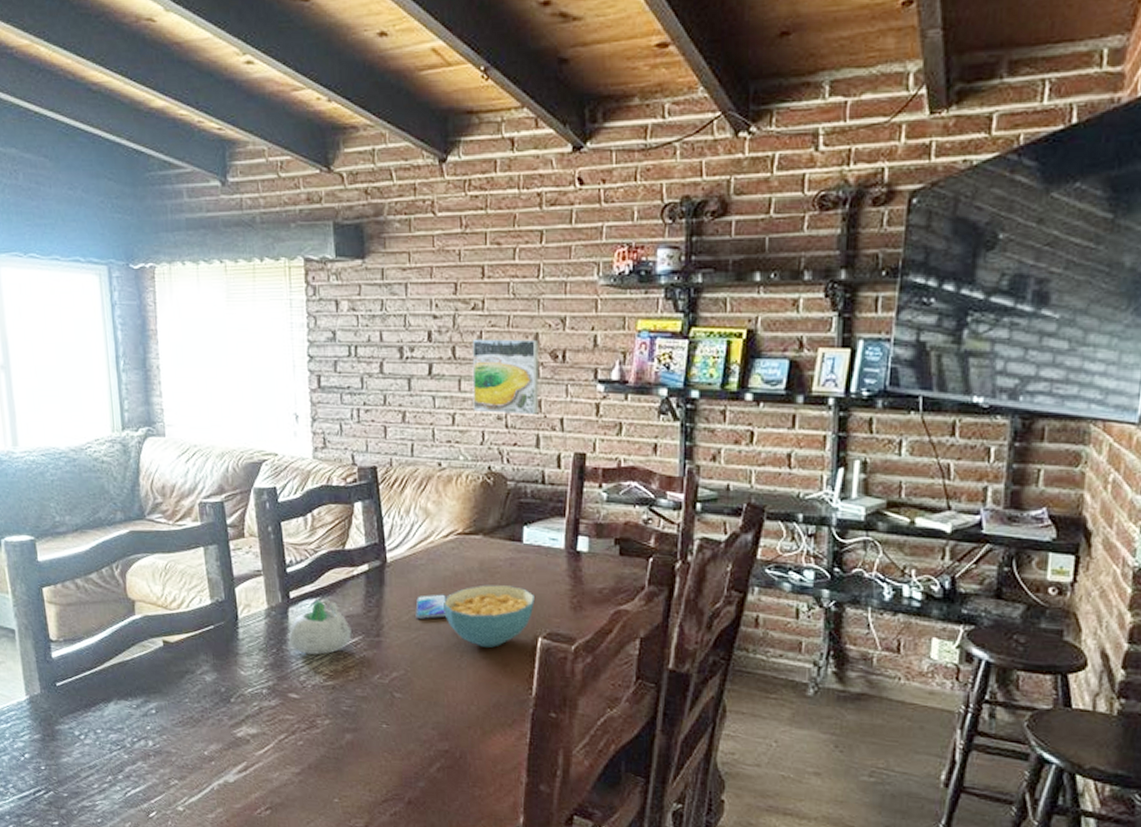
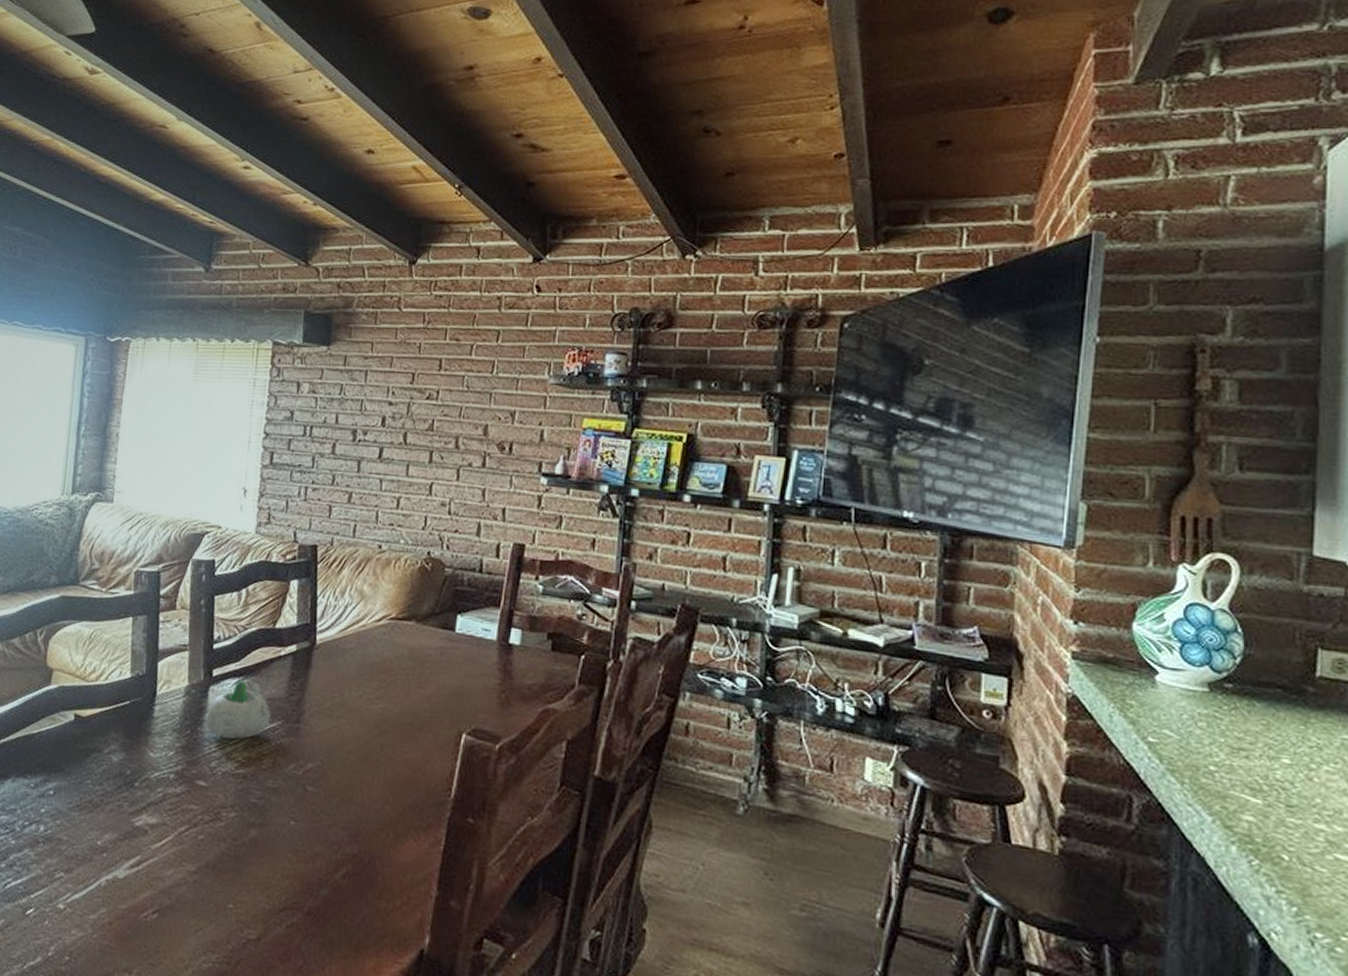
smartphone: present [415,594,446,620] -> none [338,680,373,708]
cereal bowl: present [442,584,534,648] -> none [367,673,462,742]
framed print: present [472,339,539,414] -> none [418,426,487,503]

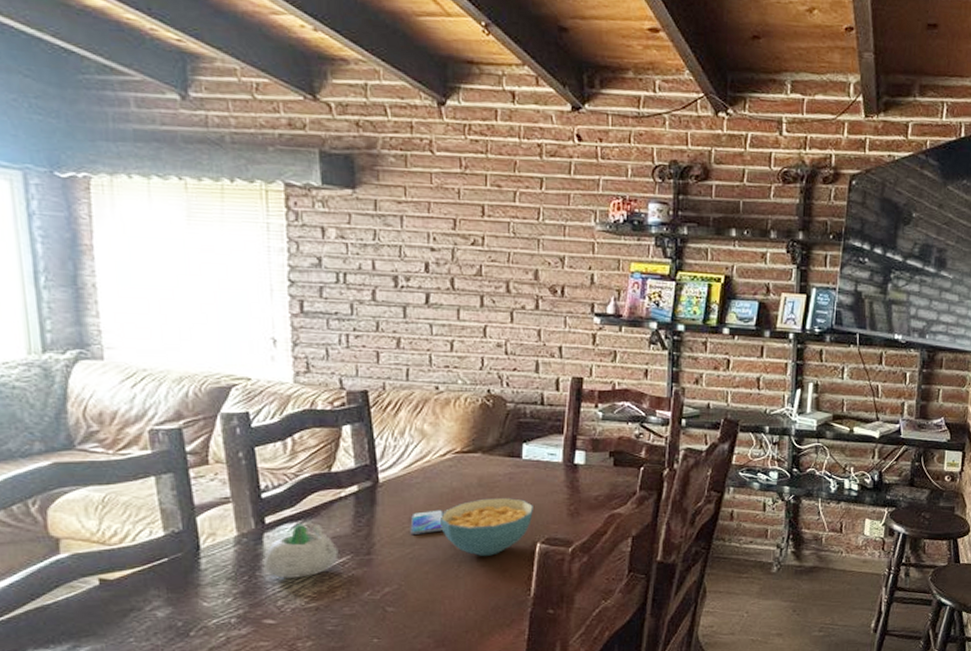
smartphone: none [338,680,373,708] -> present [410,510,444,536]
cereal bowl: none [367,673,462,742] -> present [439,498,533,556]

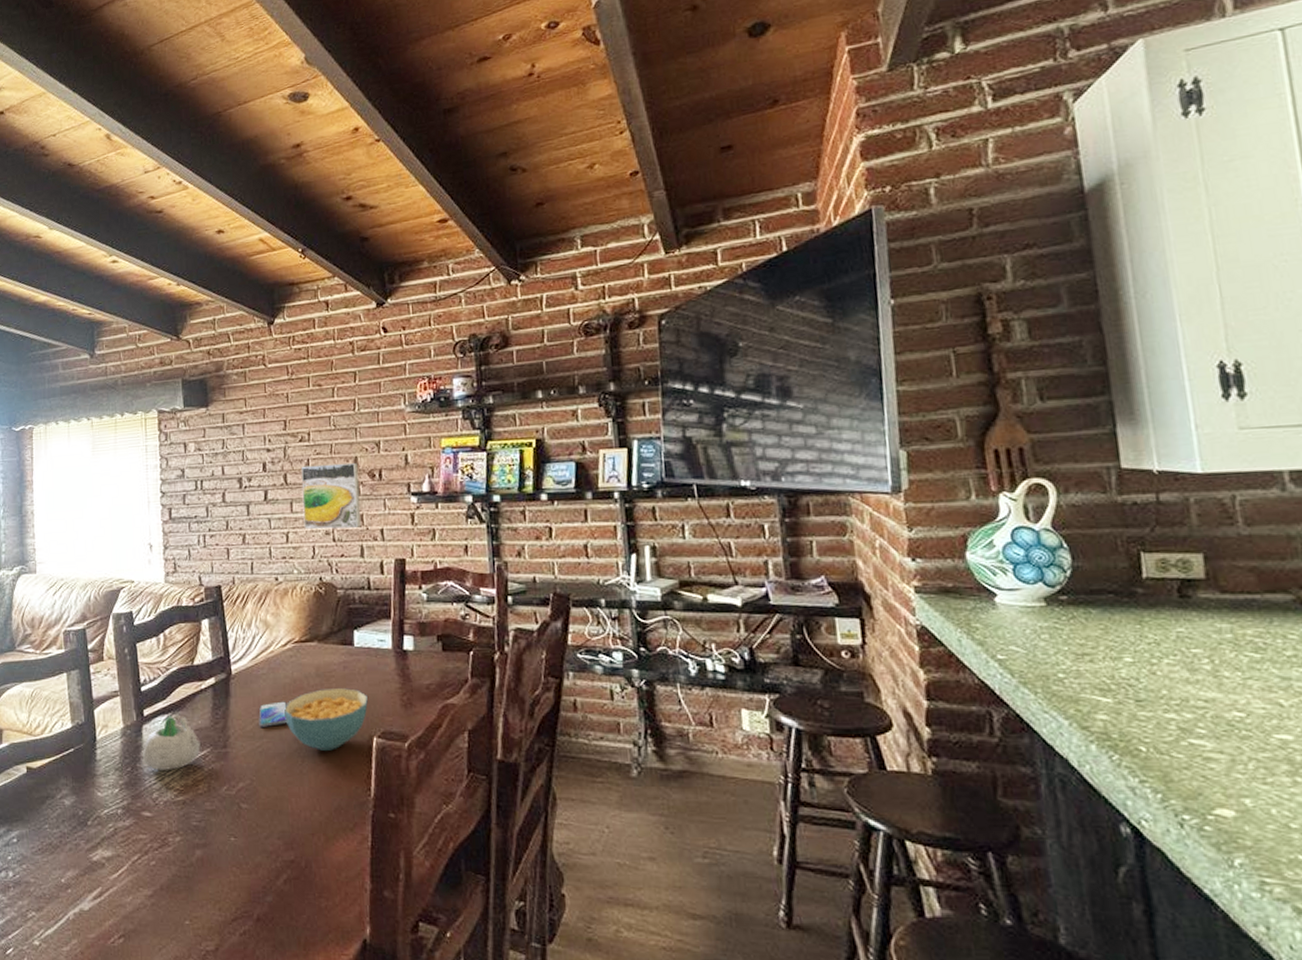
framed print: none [471,272,538,343] -> present [300,462,362,529]

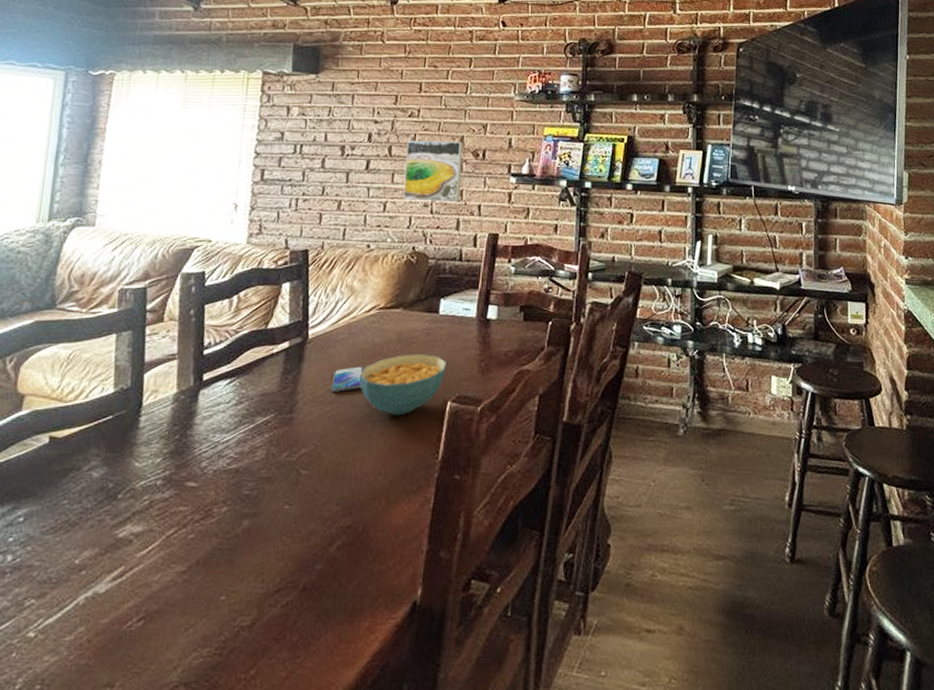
succulent planter: present [143,716,201,770] -> none [195,380,264,437]

